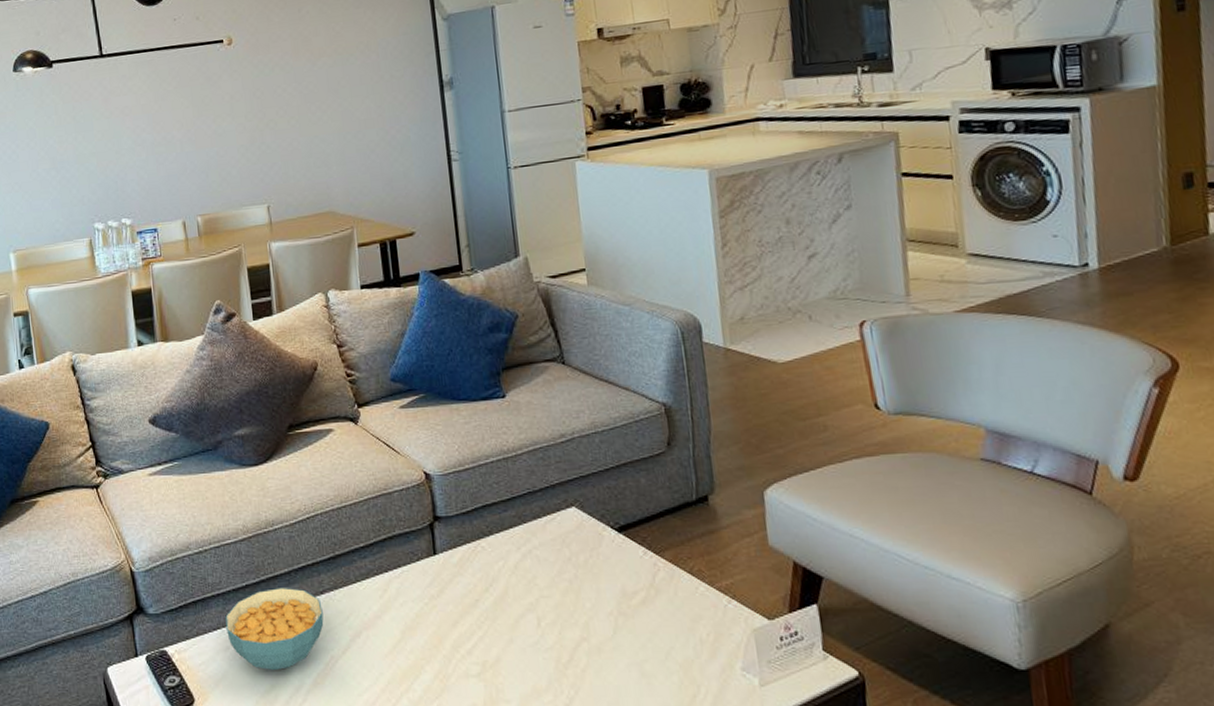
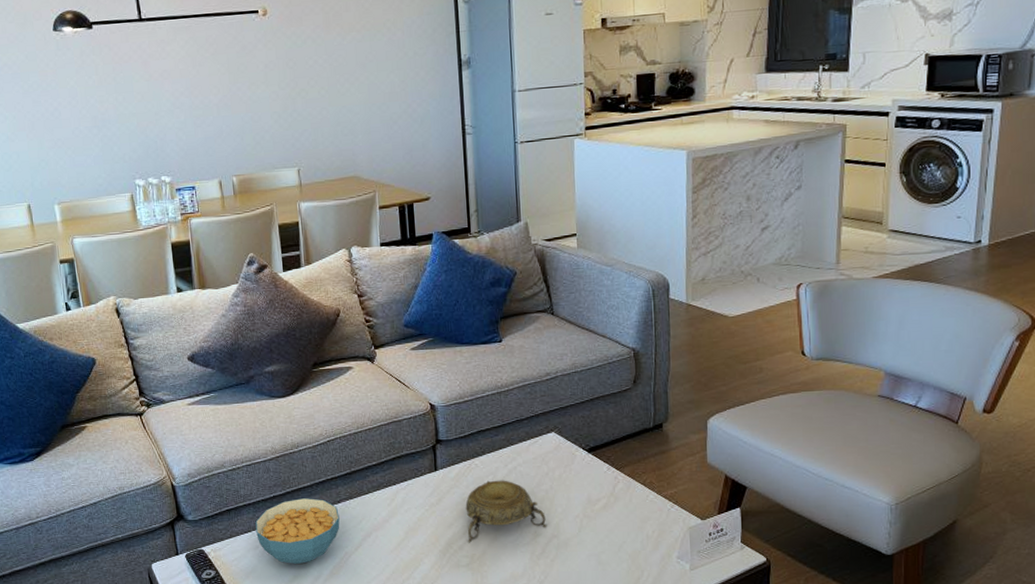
decorative bowl: none [472,566,573,646] -> present [465,480,546,543]

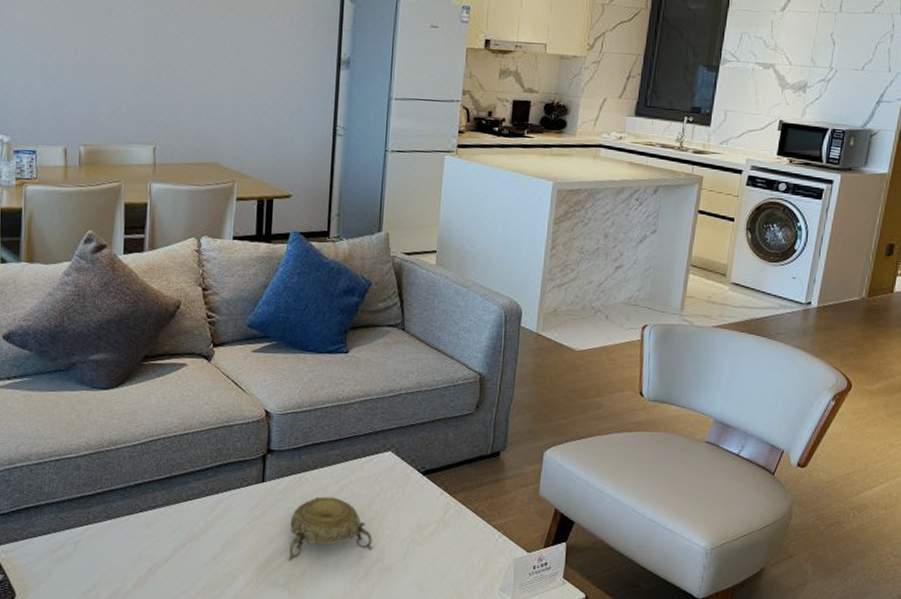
cereal bowl: present [255,498,340,564] -> none [56,501,152,572]

